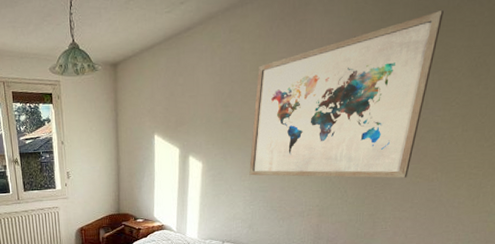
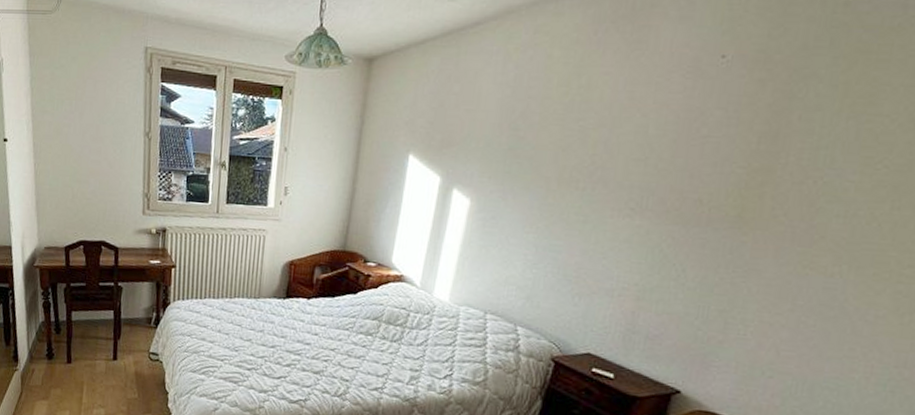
wall art: present [249,10,444,179] -> none [537,31,874,265]

